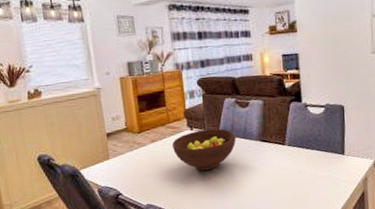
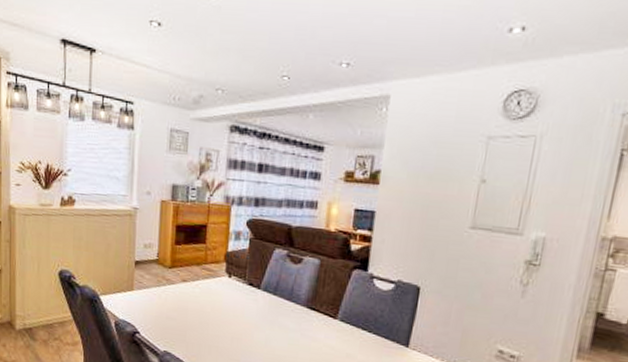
fruit bowl: present [172,128,236,171] -> none [204,279,280,329]

